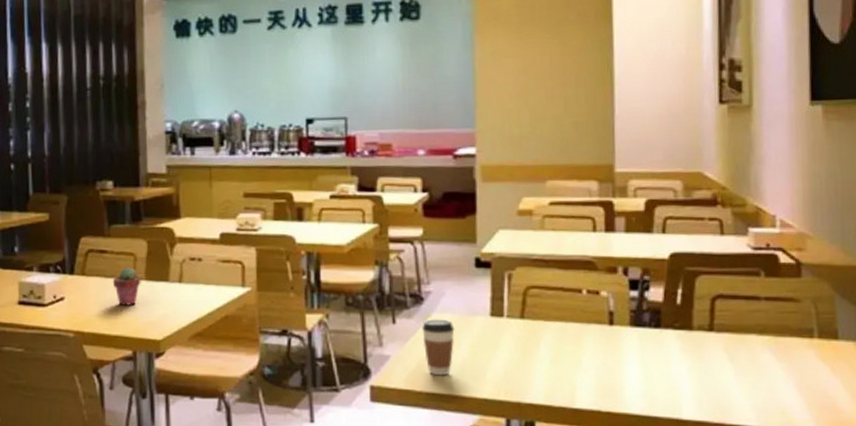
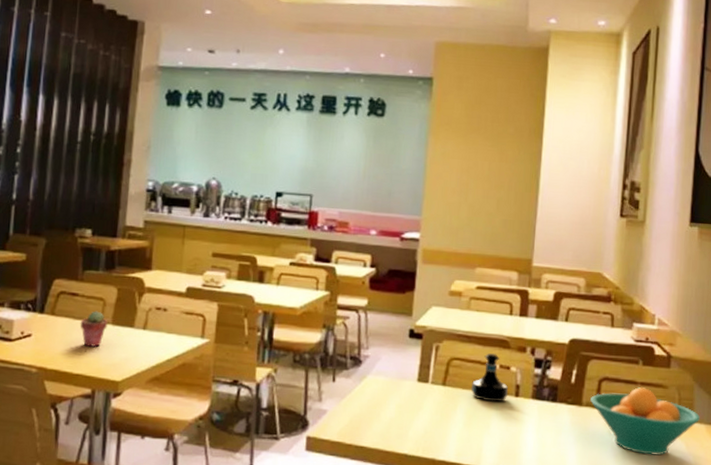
coffee cup: present [422,319,455,376] -> none [357,380,386,432]
tequila bottle: none [554,278,601,333] -> present [470,353,509,402]
fruit bowl: none [703,303,847,382] -> present [590,387,701,455]

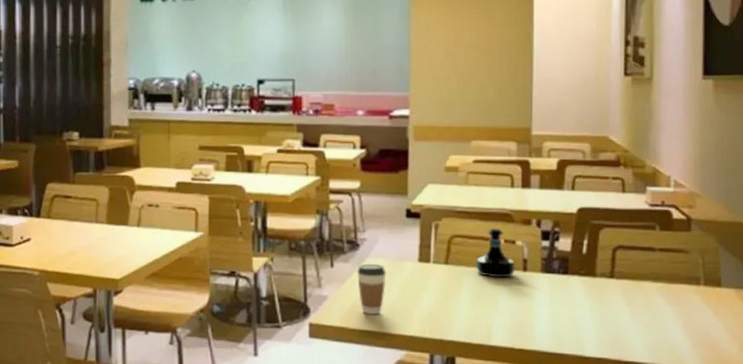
potted succulent: present [80,311,108,347] -> none [76,211,103,247]
coffee cup: none [357,380,386,432] -> present [357,263,386,315]
fruit bowl: present [590,387,701,455] -> none [605,254,729,324]

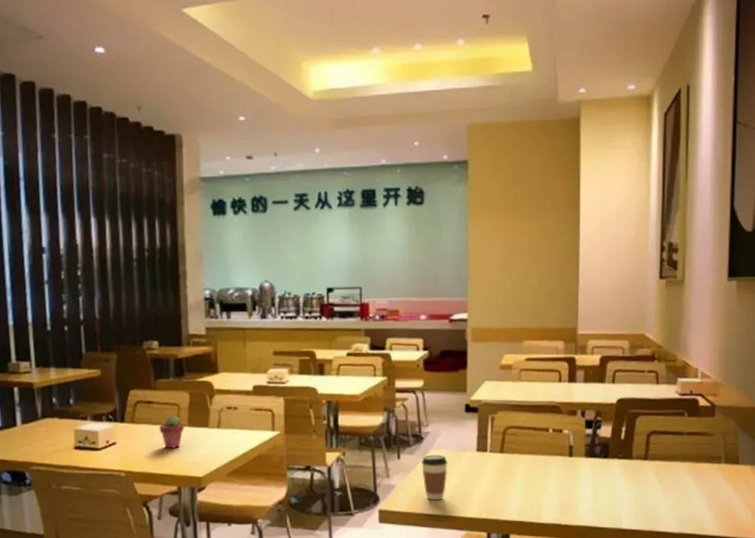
potted succulent: none [76,211,103,247] -> present [159,415,185,448]
tequila bottle: present [475,228,516,278] -> none [527,419,563,464]

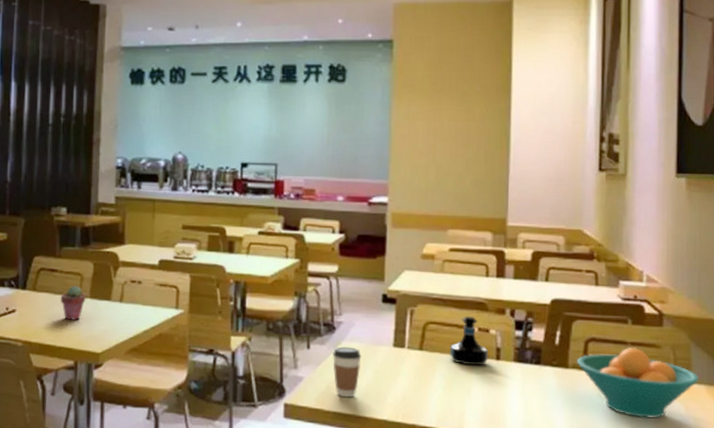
tequila bottle: none [527,419,563,464] -> present [449,316,489,366]
fruit bowl: none [640,437,745,498] -> present [577,348,700,418]

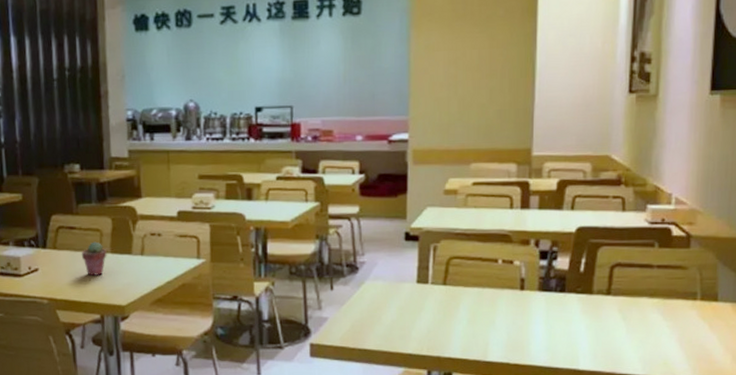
coffee cup: present [333,346,362,398] -> none [356,286,385,335]
tequila bottle: present [449,316,489,366] -> none [473,249,513,297]
fruit bowl: present [577,348,700,418] -> none [602,270,726,338]

